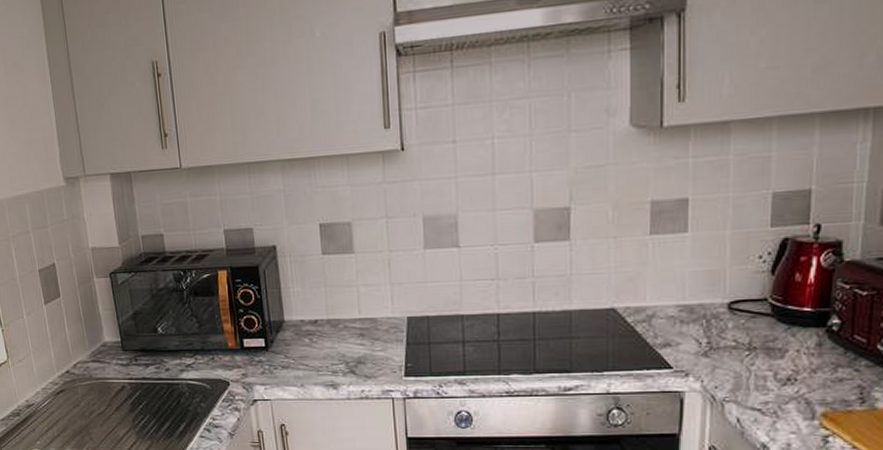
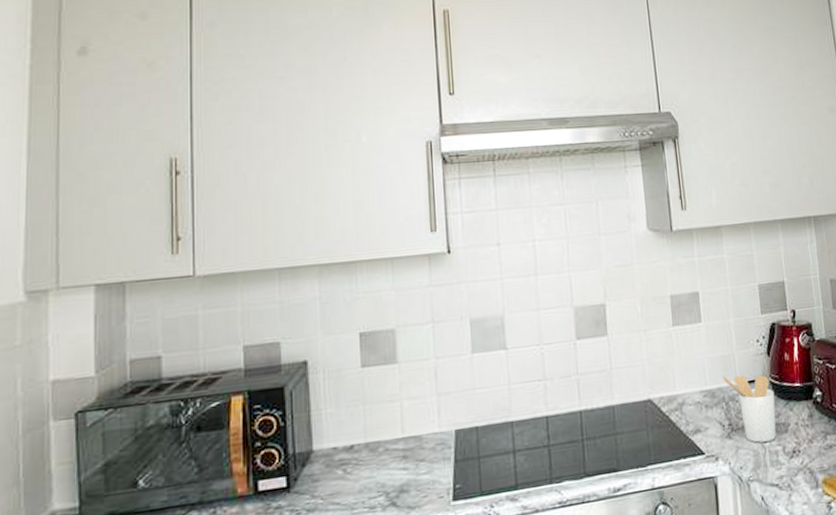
utensil holder: none [706,292,774,365] -> present [722,375,777,443]

